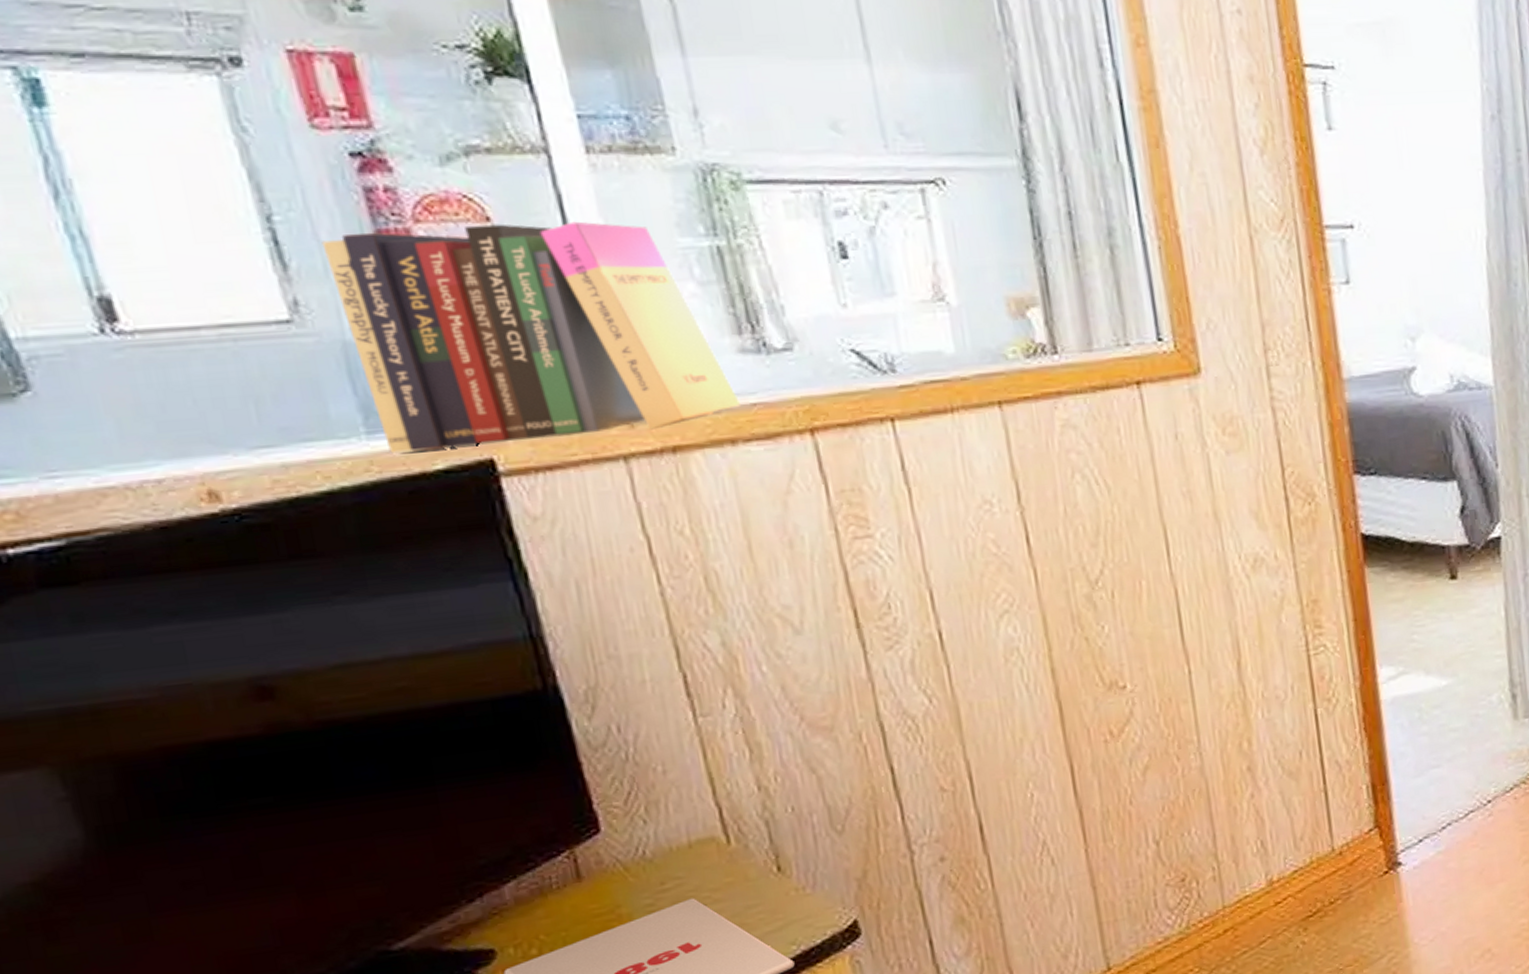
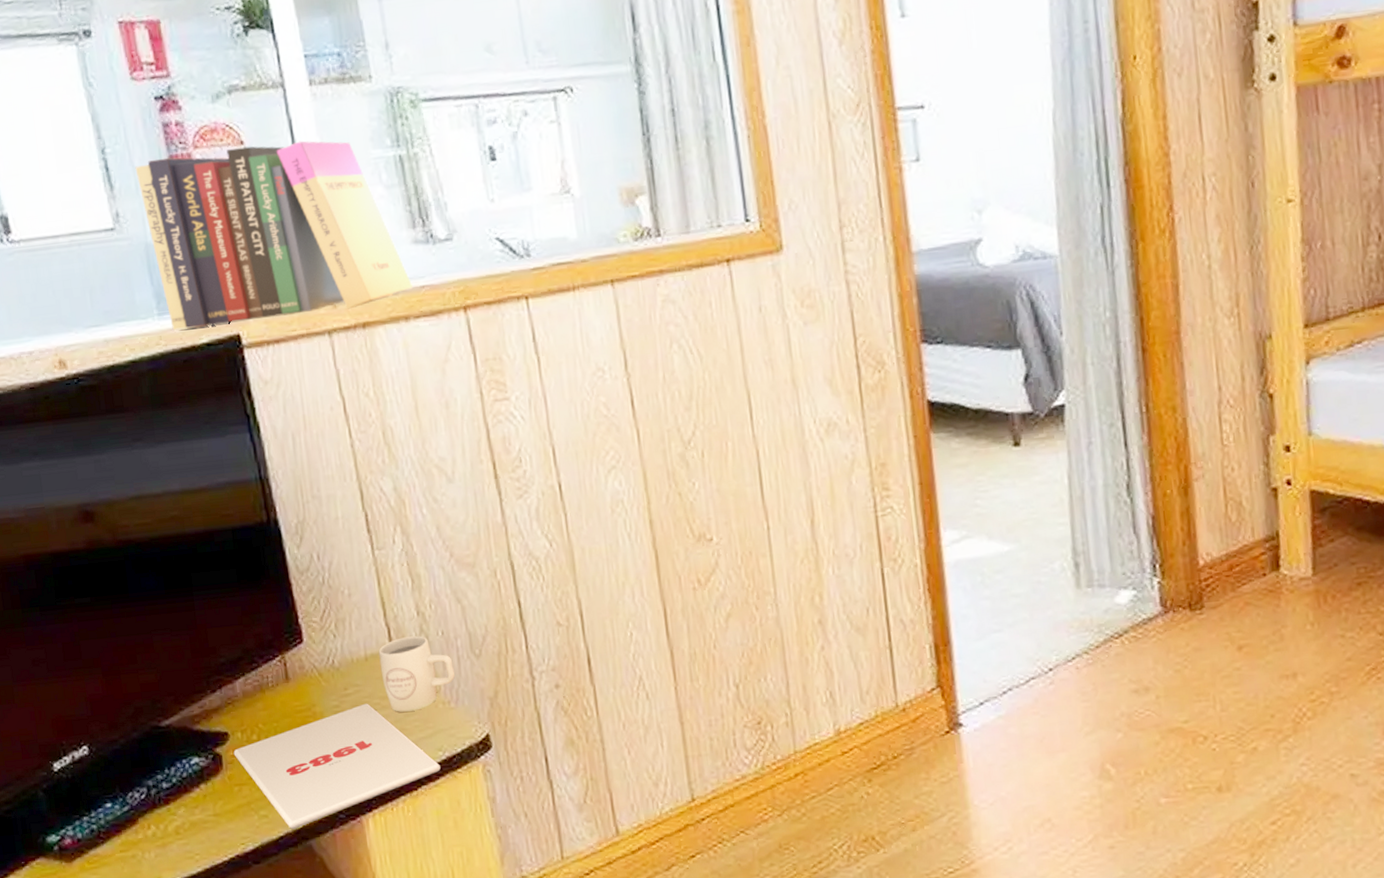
mug: none [706,814,811,905] -> present [378,636,456,712]

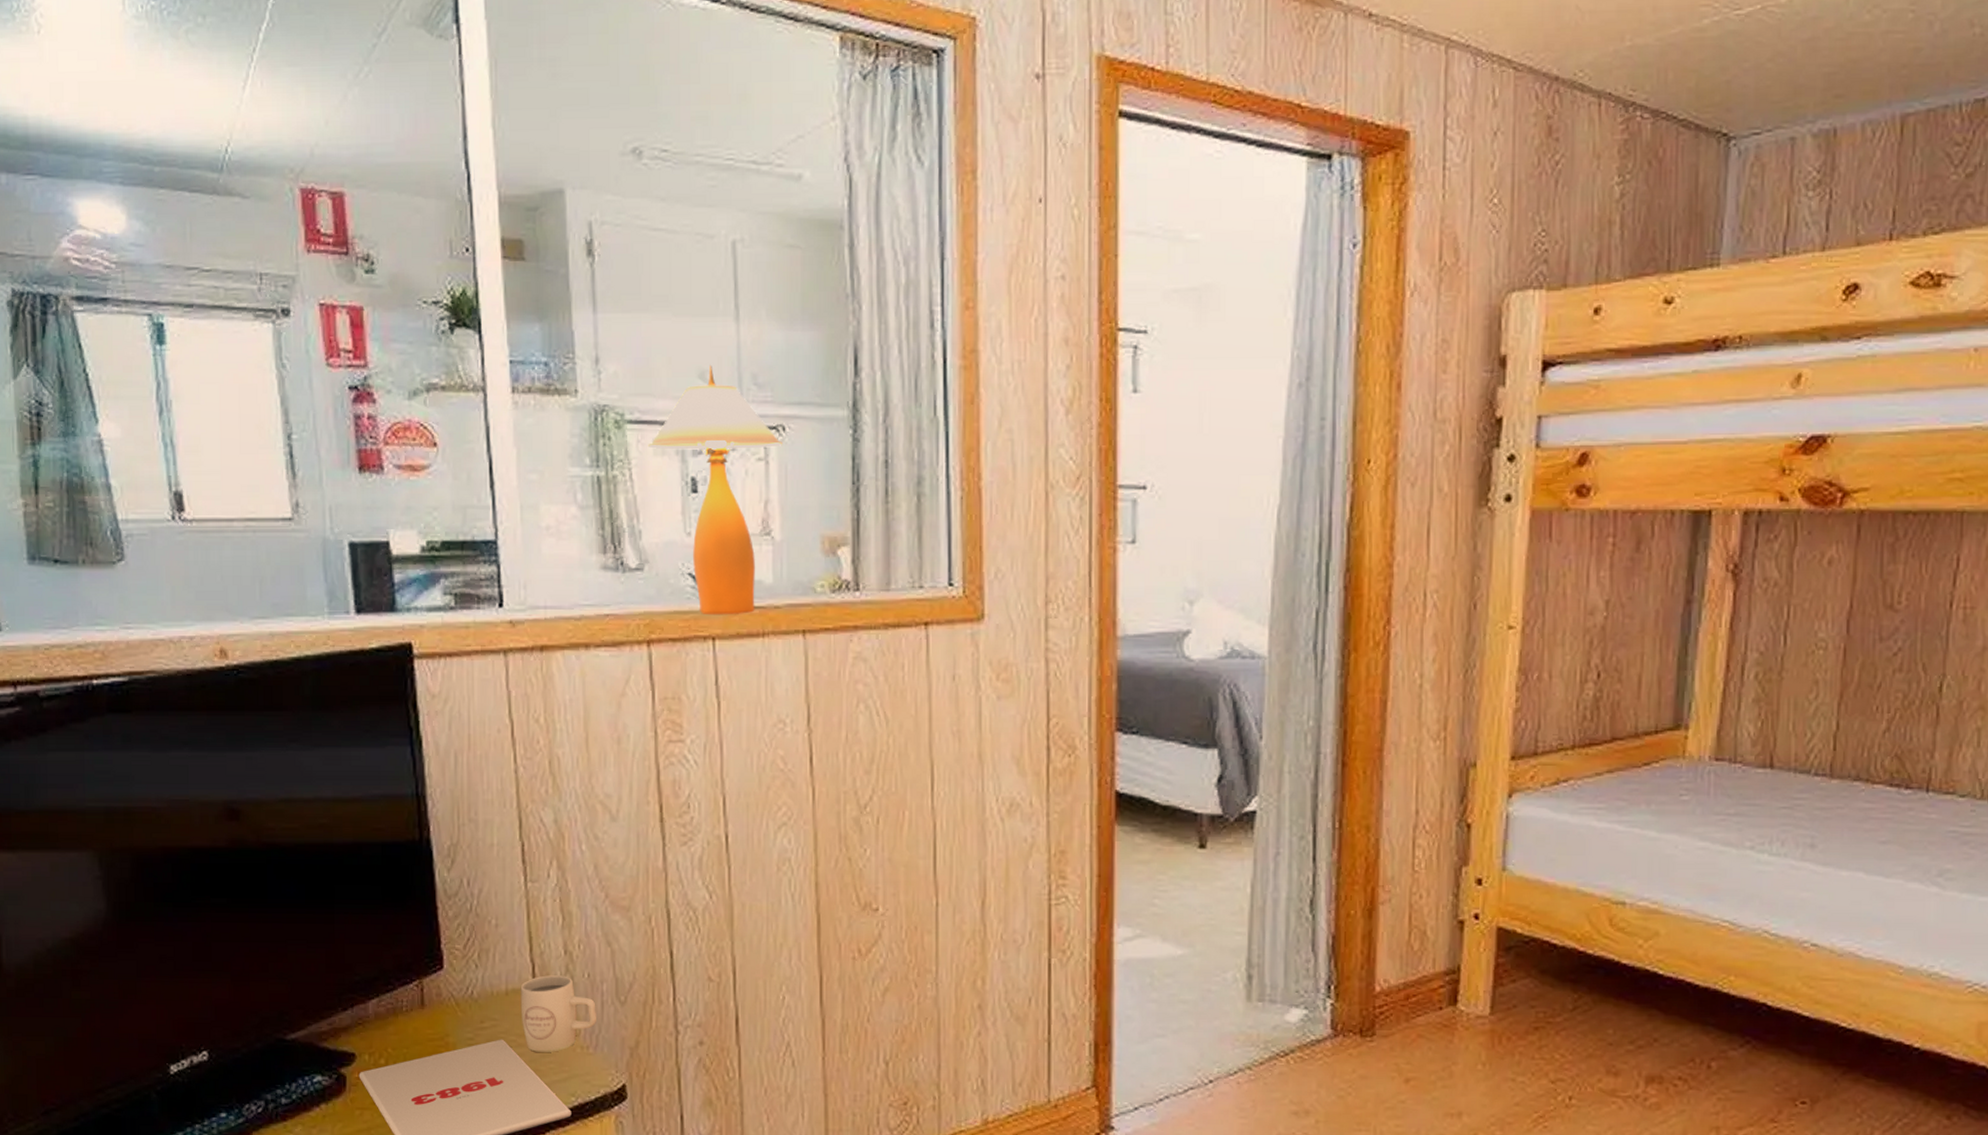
books: present [135,140,413,331] -> none [321,449,596,632]
table lamp: none [443,38,573,276] -> present [647,365,784,616]

